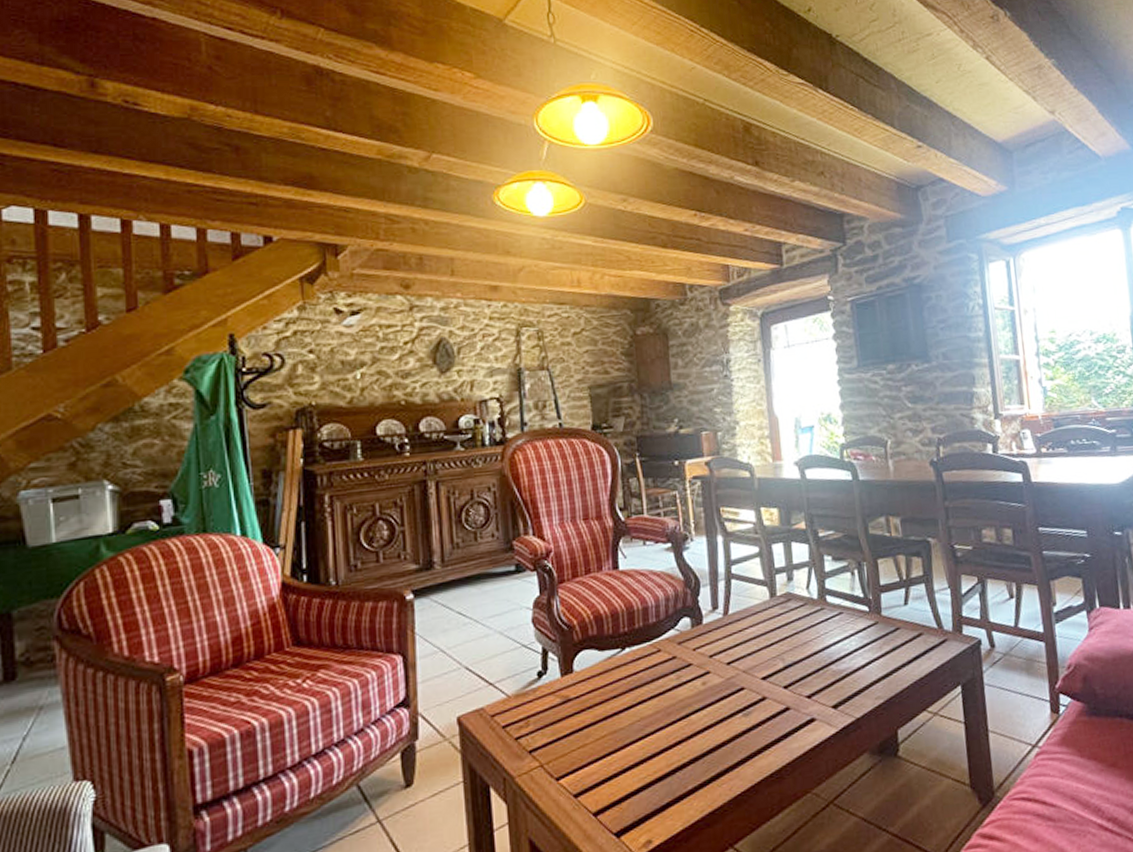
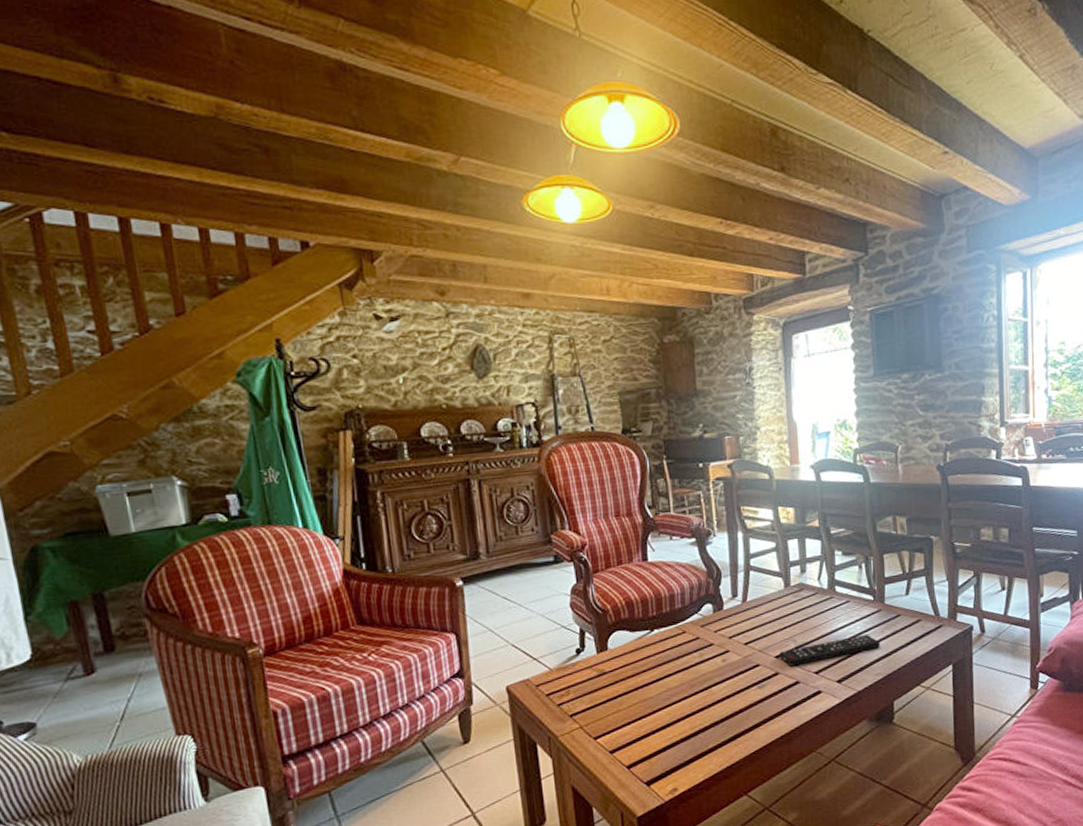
remote control: none [766,650,880,690] -> present [779,634,881,667]

